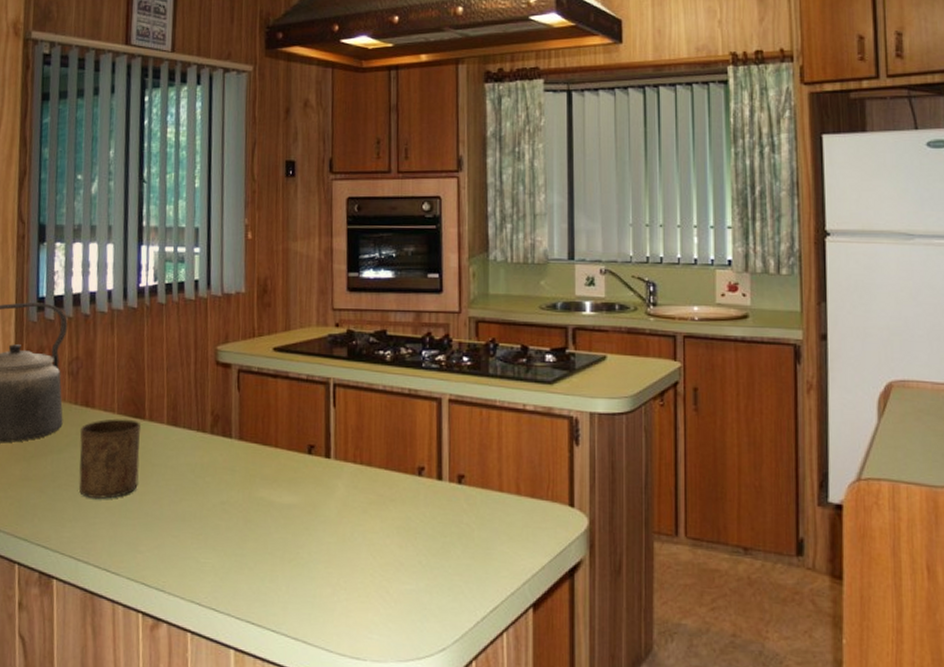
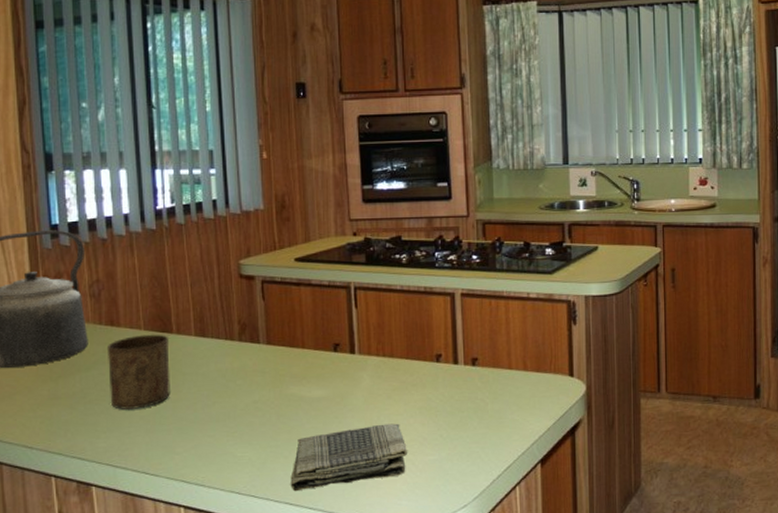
dish towel: none [254,541,381,610] -> present [290,423,407,492]

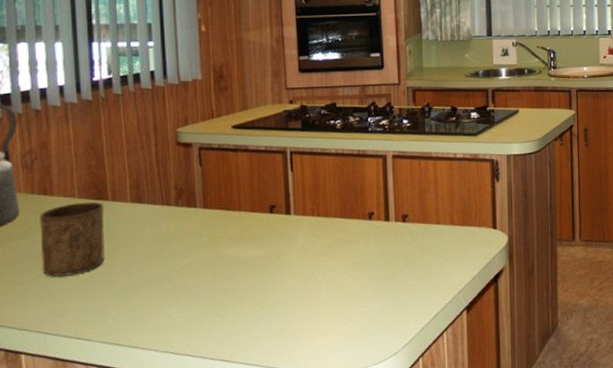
dish towel: present [290,423,407,492] -> none [226,278,340,349]

